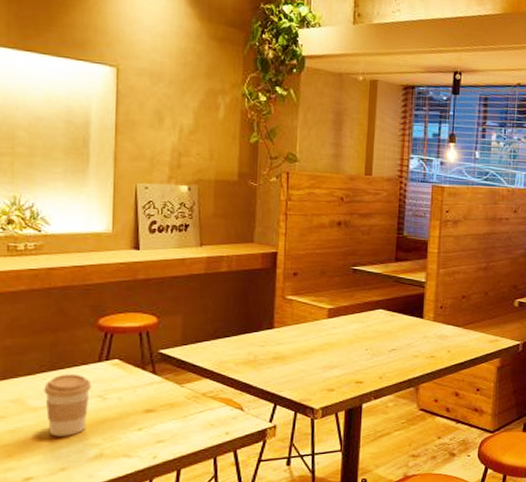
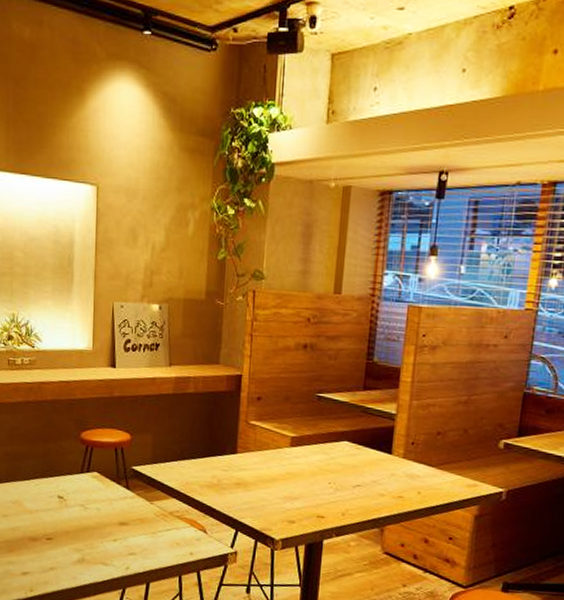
coffee cup: present [44,374,92,437] -> none [37,481,75,539]

